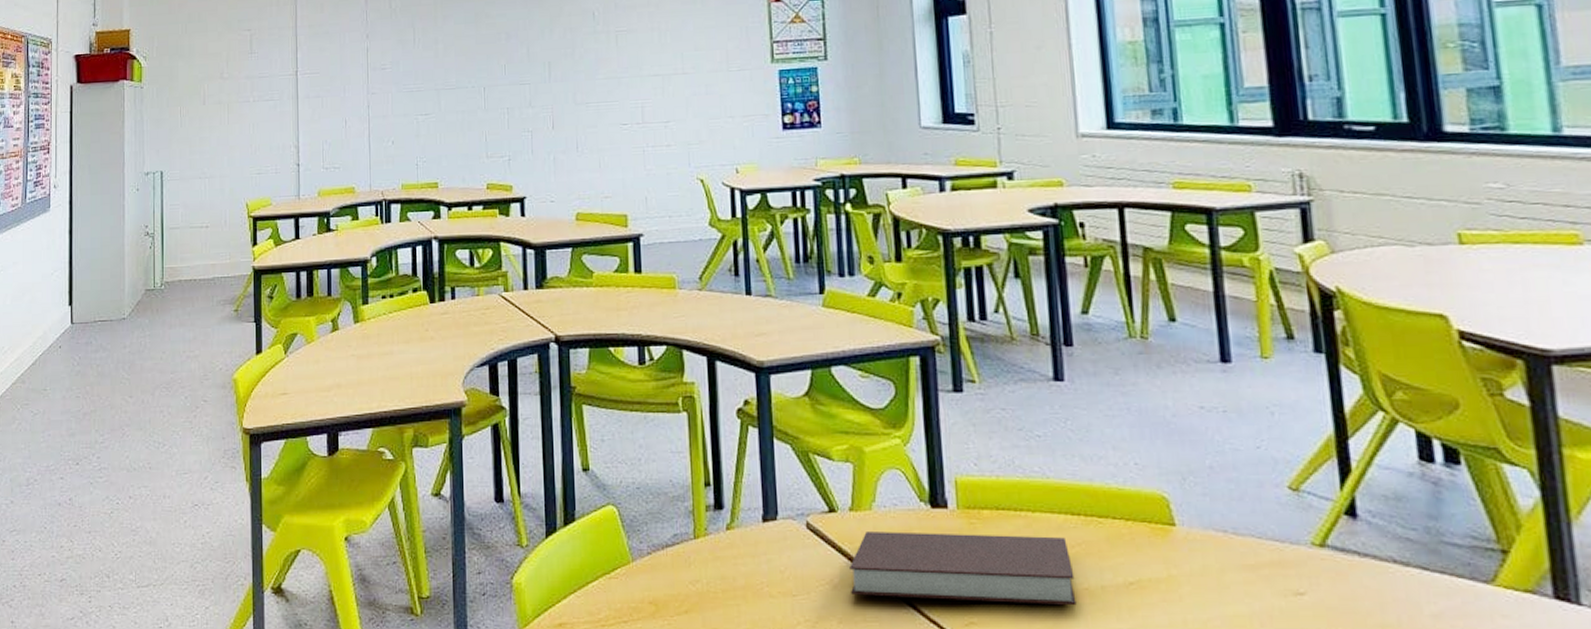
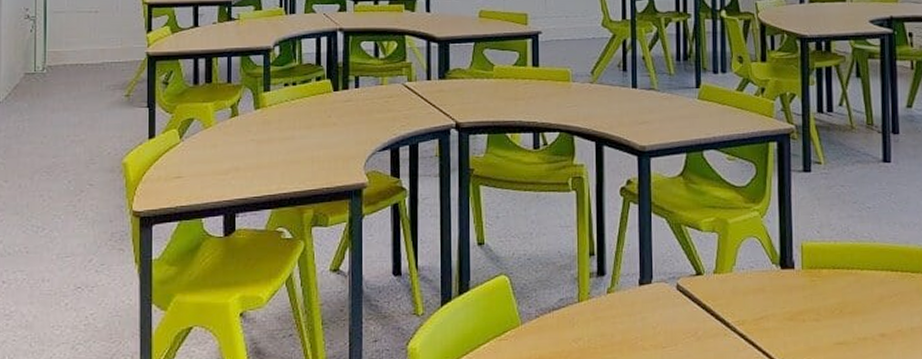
notebook: present [849,531,1077,606] -> none [712,289,892,345]

